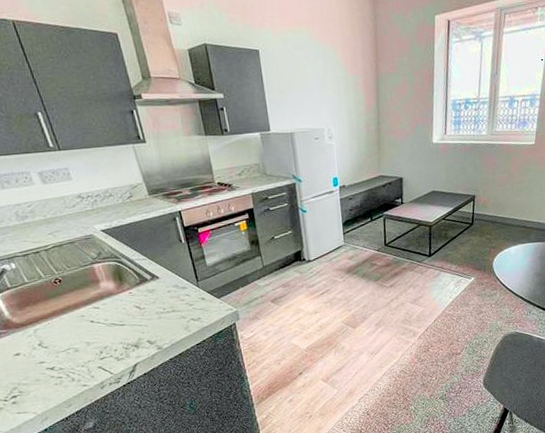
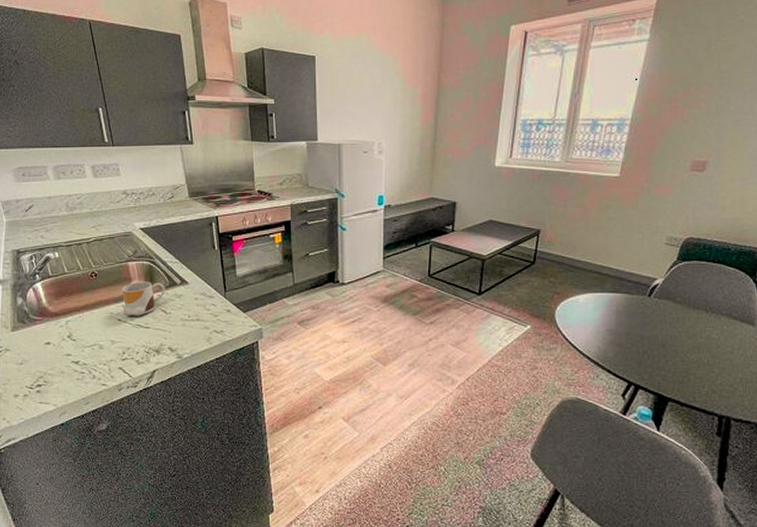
mug: none [90,281,137,316] -> present [121,281,165,316]

